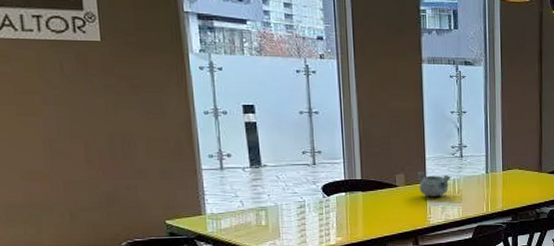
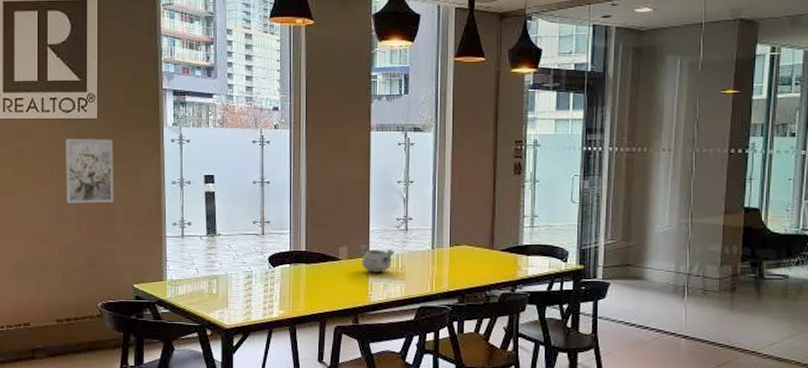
wall art: none [60,63,132,136] -> present [66,139,114,203]

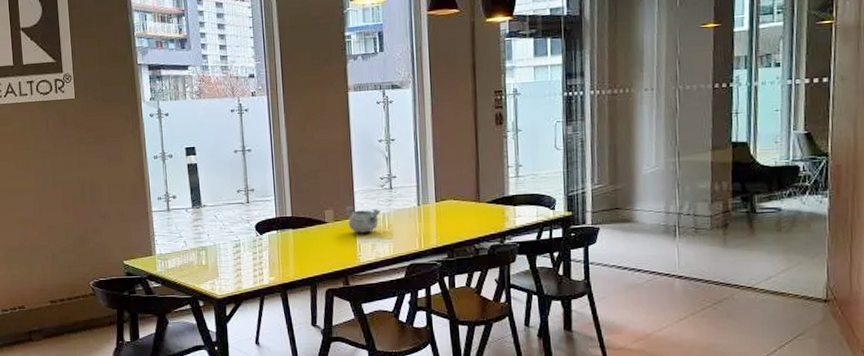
wall art: present [66,139,114,203] -> none [46,118,98,185]

